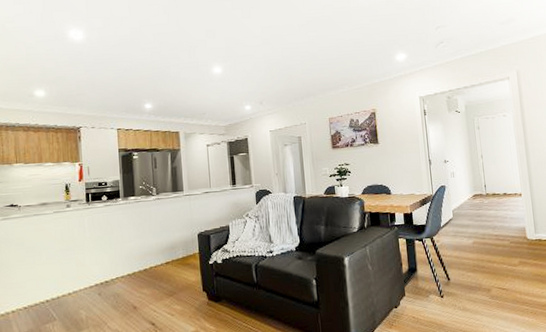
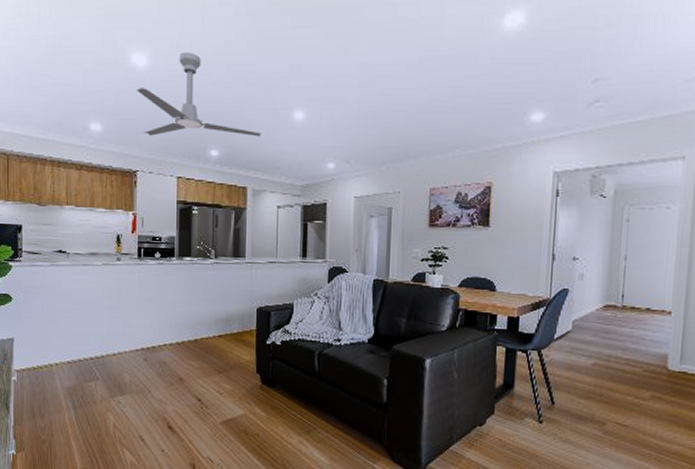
ceiling fan: none [76,26,187,97] -> present [137,52,261,137]

